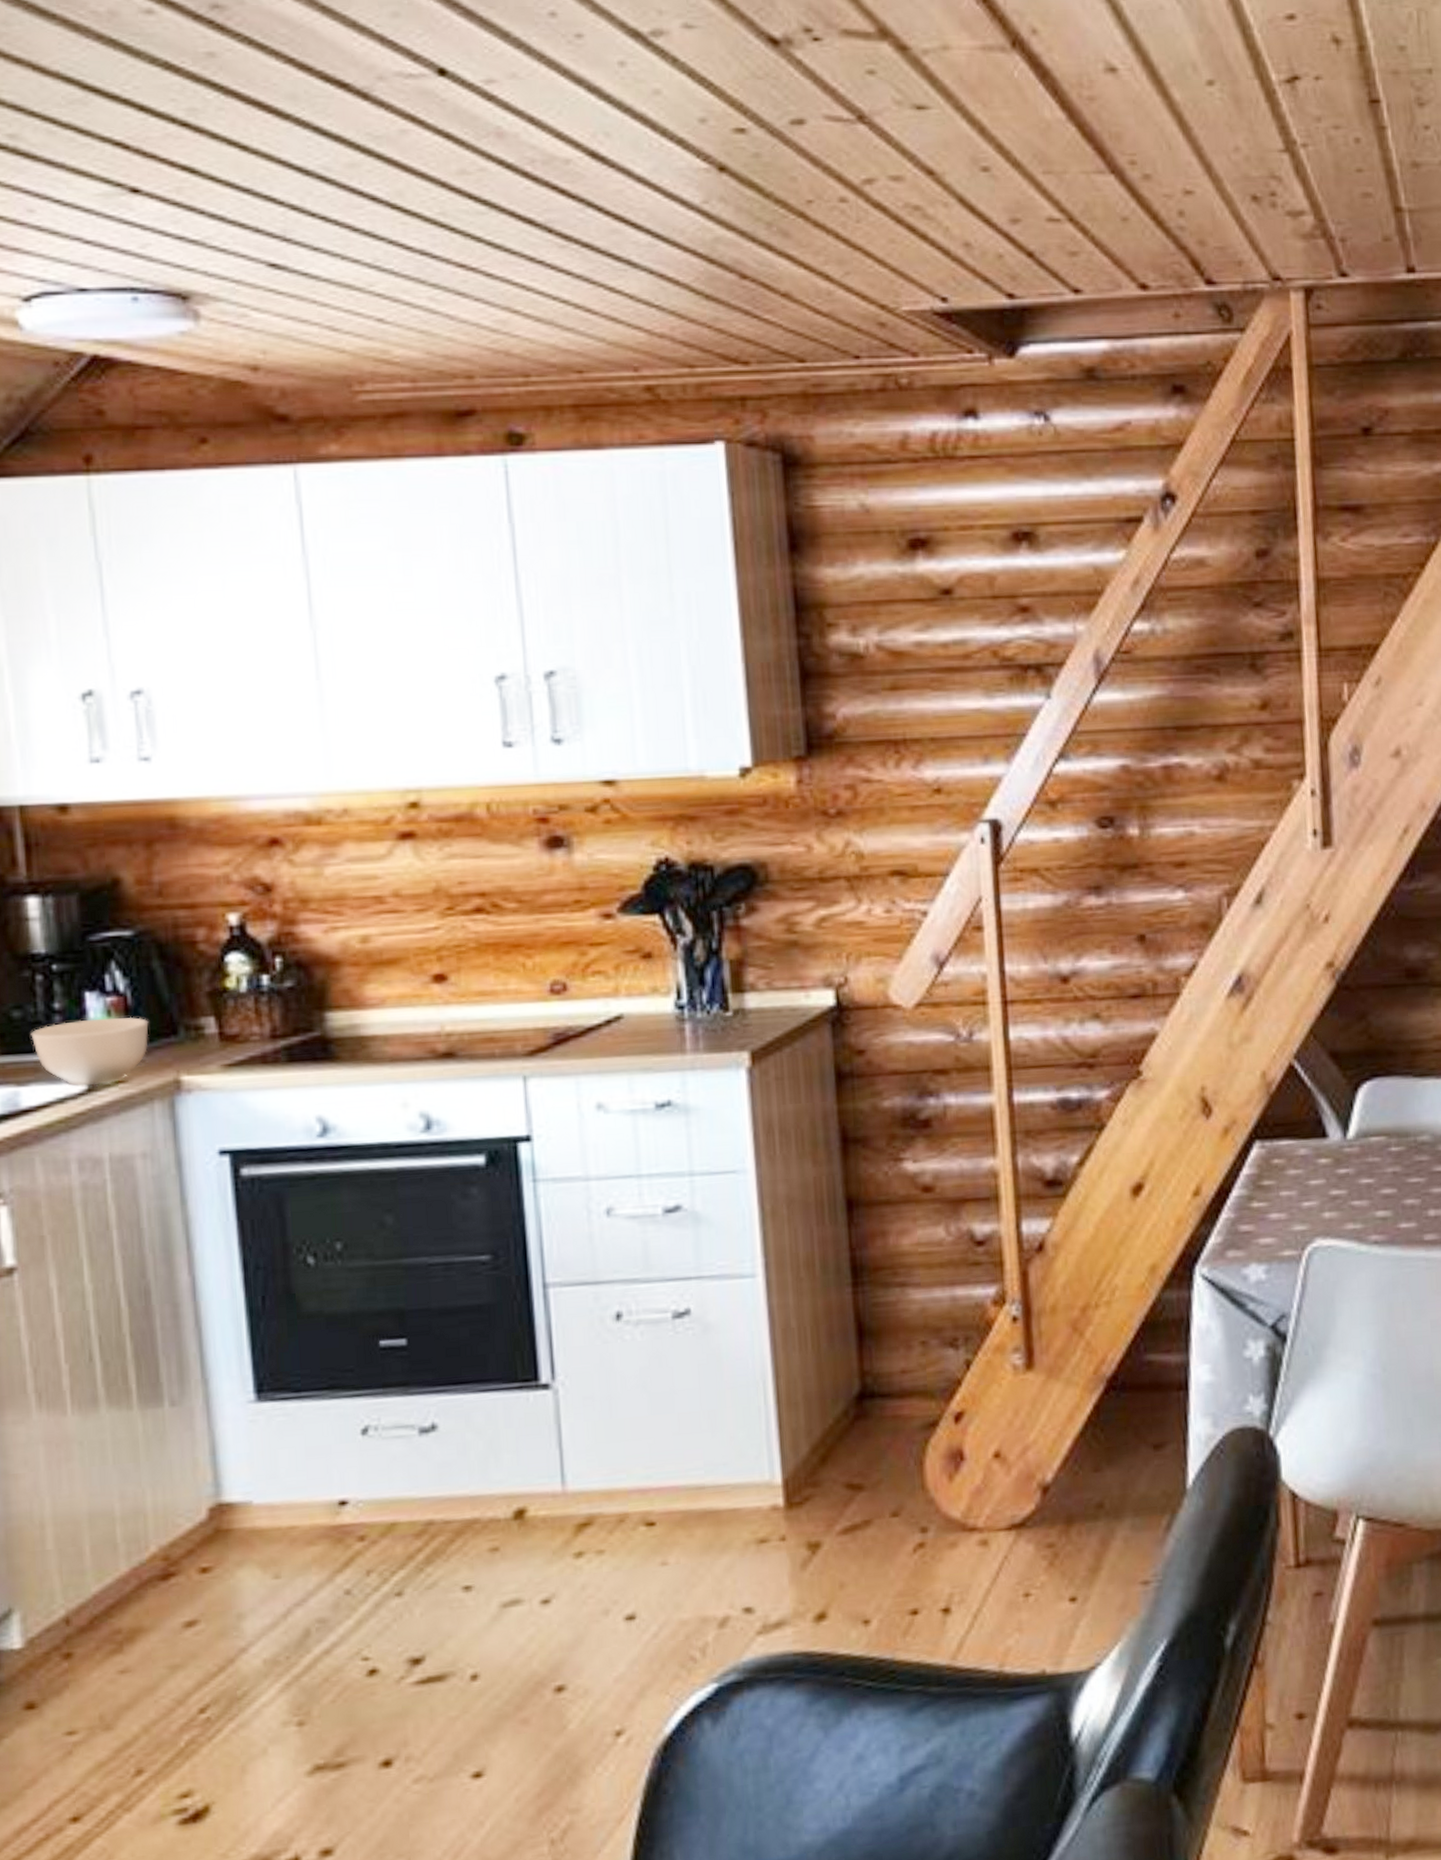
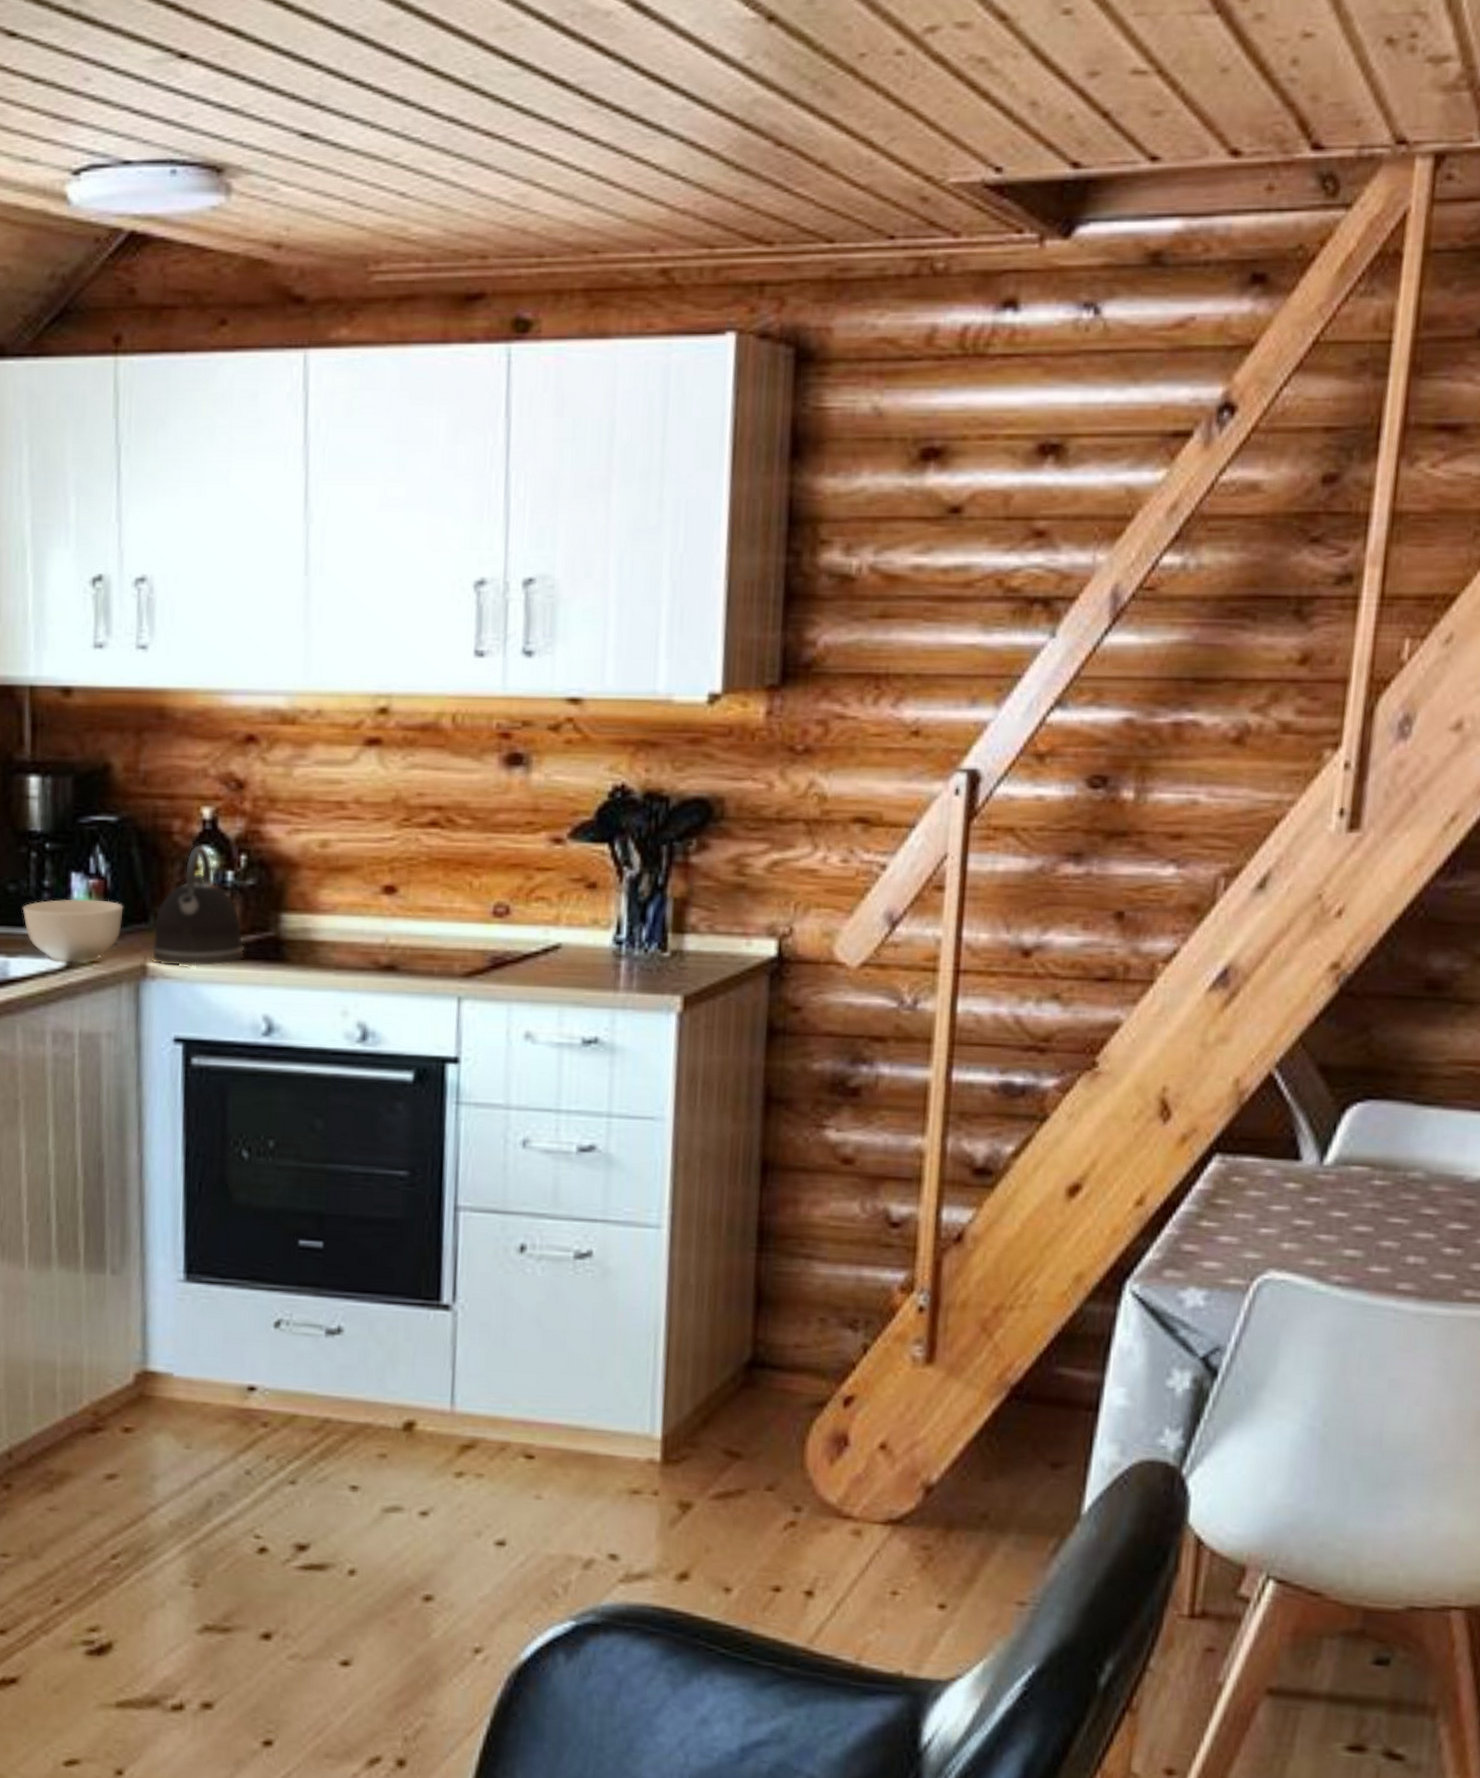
kettle: none [184,950,290,1077] -> present [151,844,246,967]

